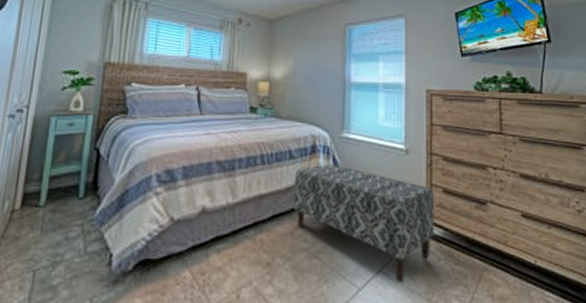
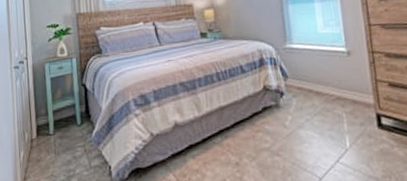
bench: present [293,164,434,282] -> none [248,73,385,170]

